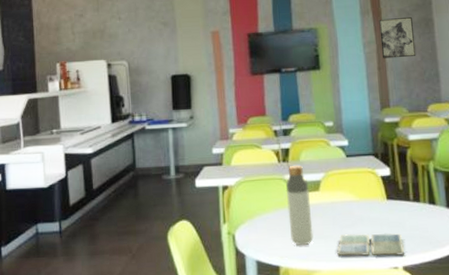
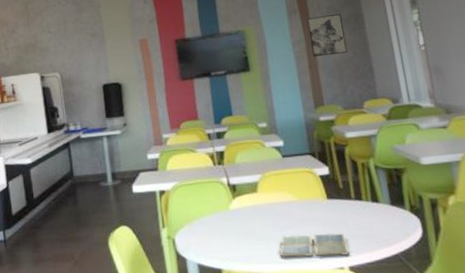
bottle: present [286,165,314,246] -> none [223,167,254,249]

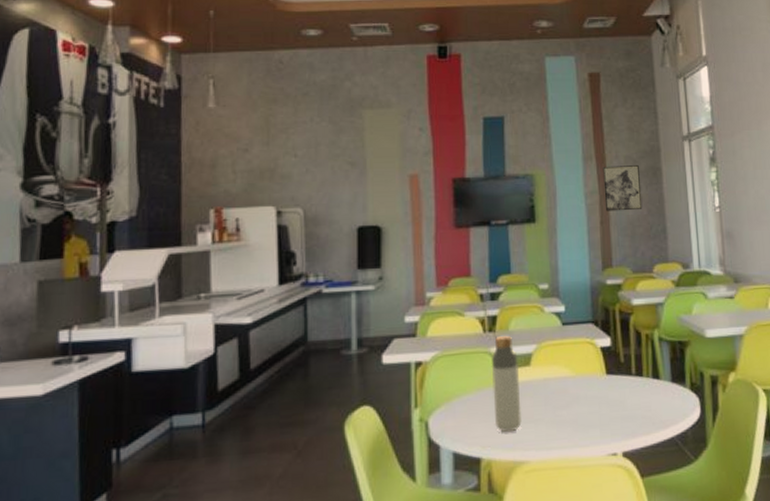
bottle: none [223,167,254,249] -> present [491,335,522,433]
drink coaster: present [279,233,349,258] -> none [548,413,624,443]

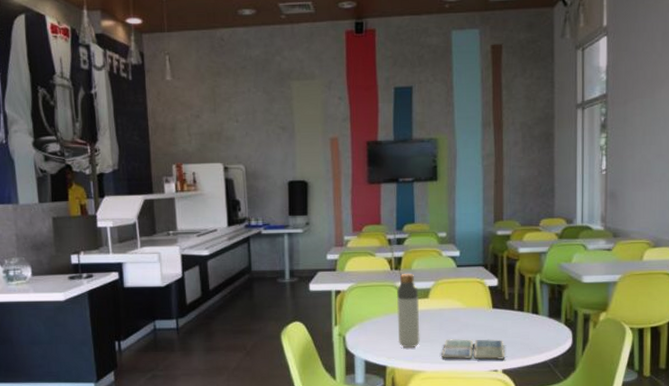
drink coaster: none [548,413,624,443] -> present [441,338,504,360]
wall art: present [603,165,643,212] -> none [499,131,534,172]

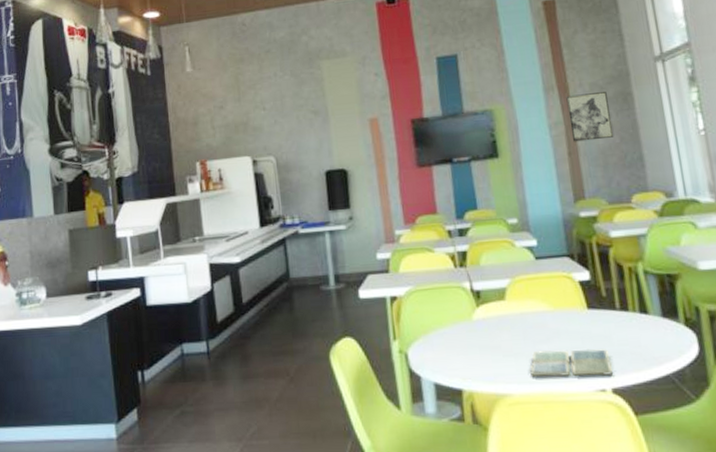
bottle: present [396,273,420,349] -> none [465,270,501,366]
wall art: none [499,131,534,172] -> present [566,92,614,142]

